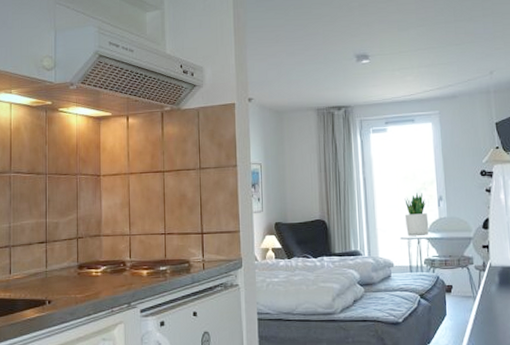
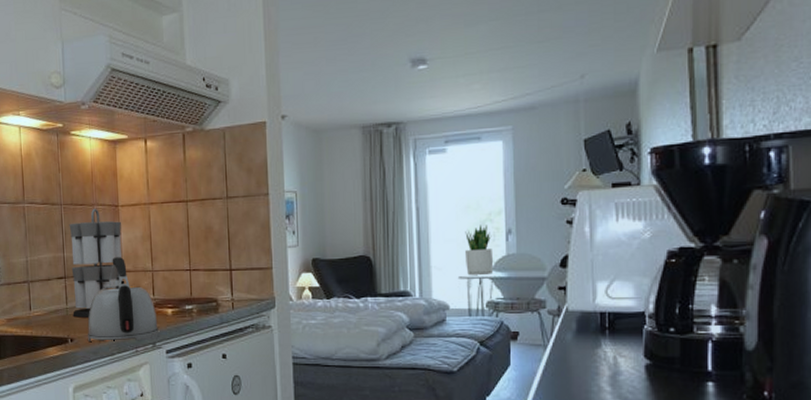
spice rack: none [52,177,103,280] -> present [69,208,124,318]
kettle: none [64,222,134,304] -> present [87,257,158,343]

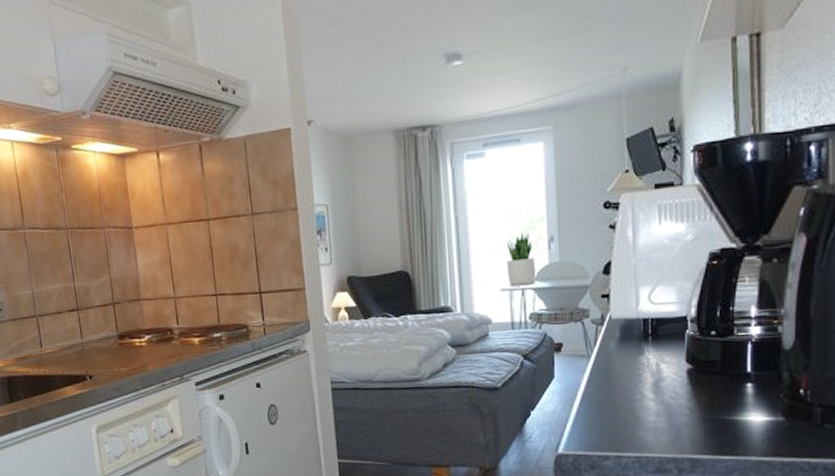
spice rack: present [69,208,124,318] -> none [77,231,144,353]
kettle: present [87,257,158,343] -> none [106,284,186,379]

